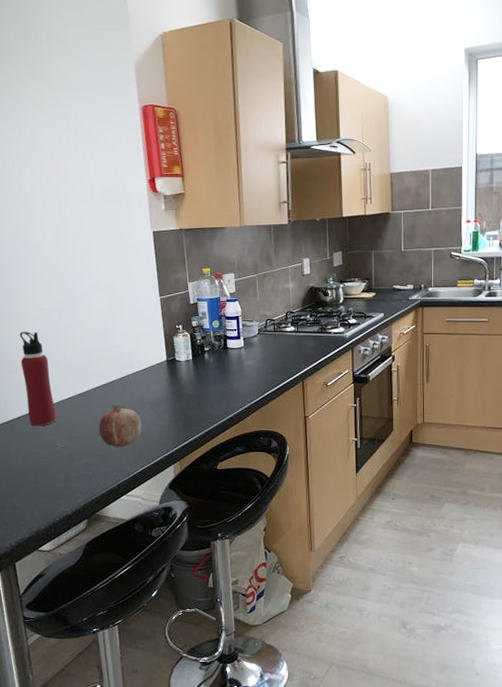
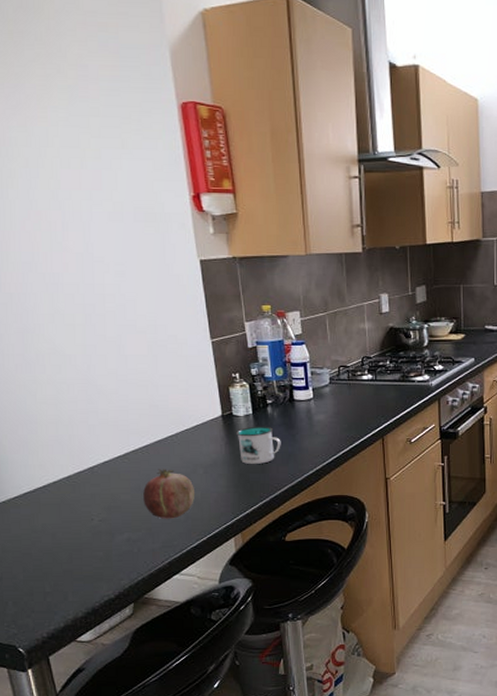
water bottle: present [20,331,56,426] -> none [40,382,91,496]
mug: none [178,369,216,403] -> present [237,426,281,465]

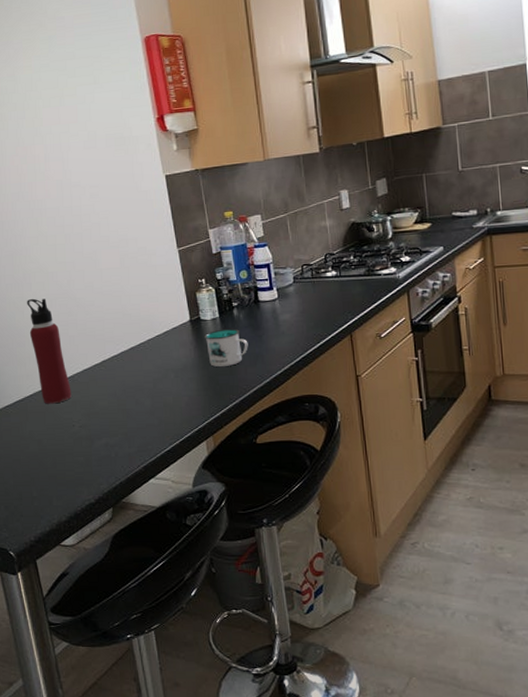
water bottle: none [40,382,91,496] -> present [27,298,72,404]
fruit: present [143,469,194,519] -> none [119,375,167,424]

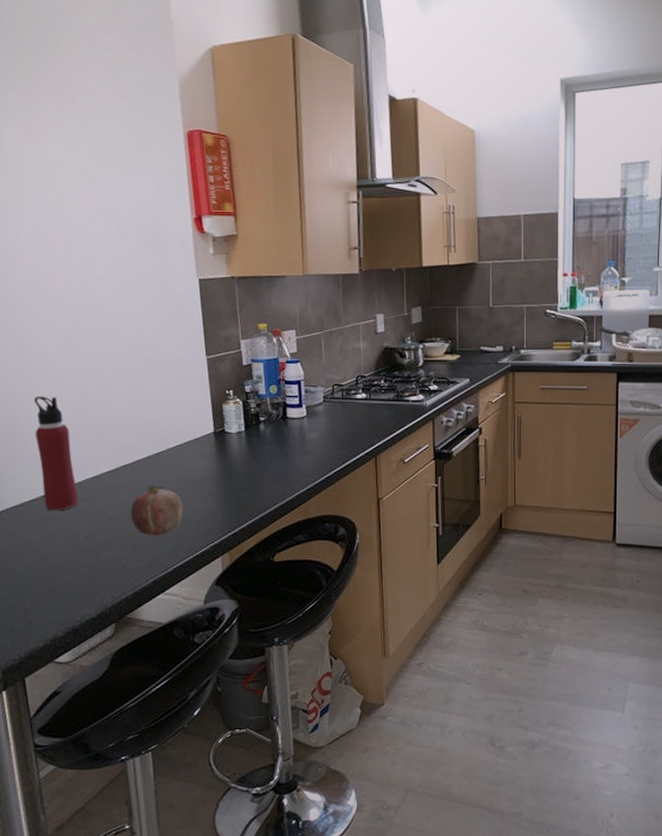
fruit: none [119,375,167,424] -> present [131,485,183,536]
mug: present [205,328,248,368] -> none [228,443,273,483]

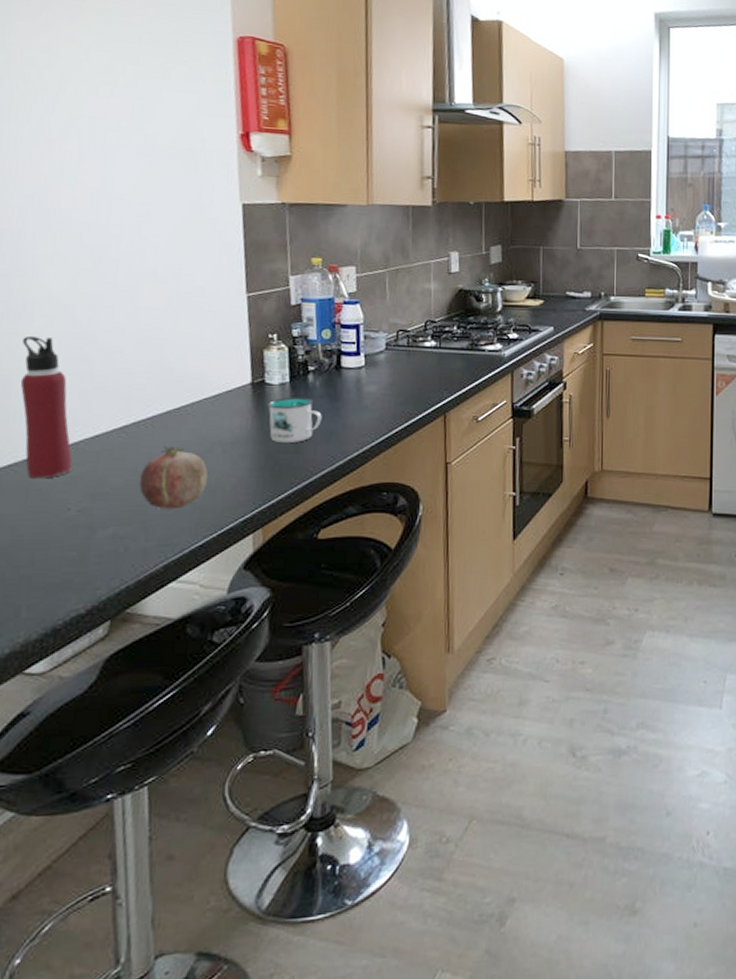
mug: none [228,443,273,483] -> present [268,396,322,444]

